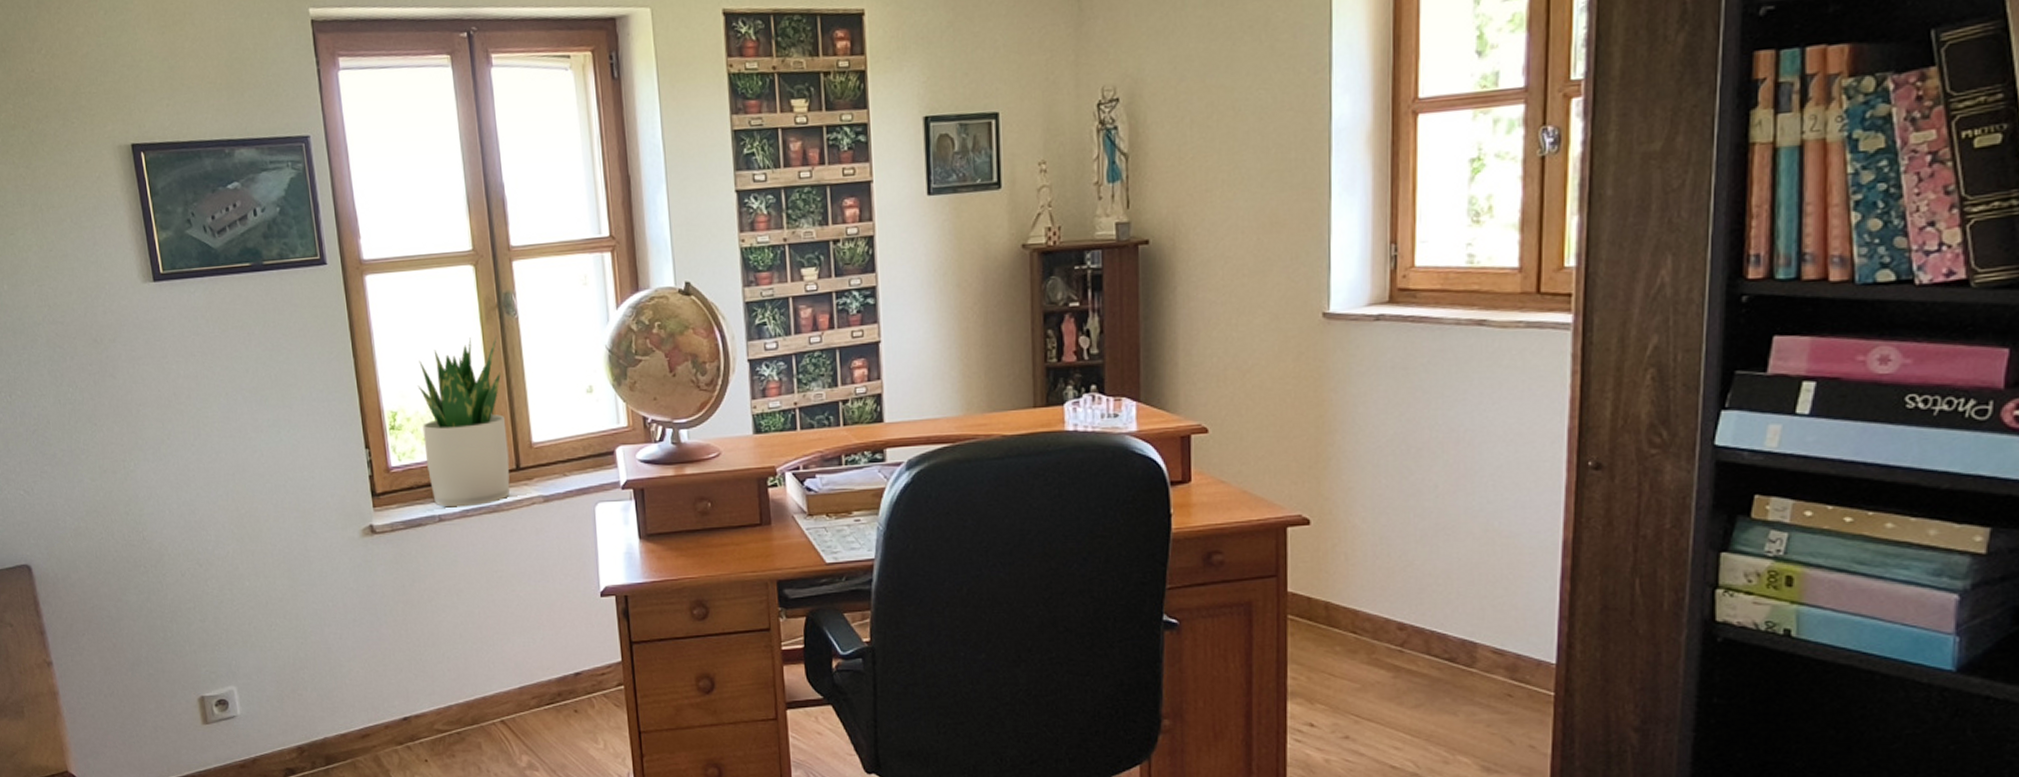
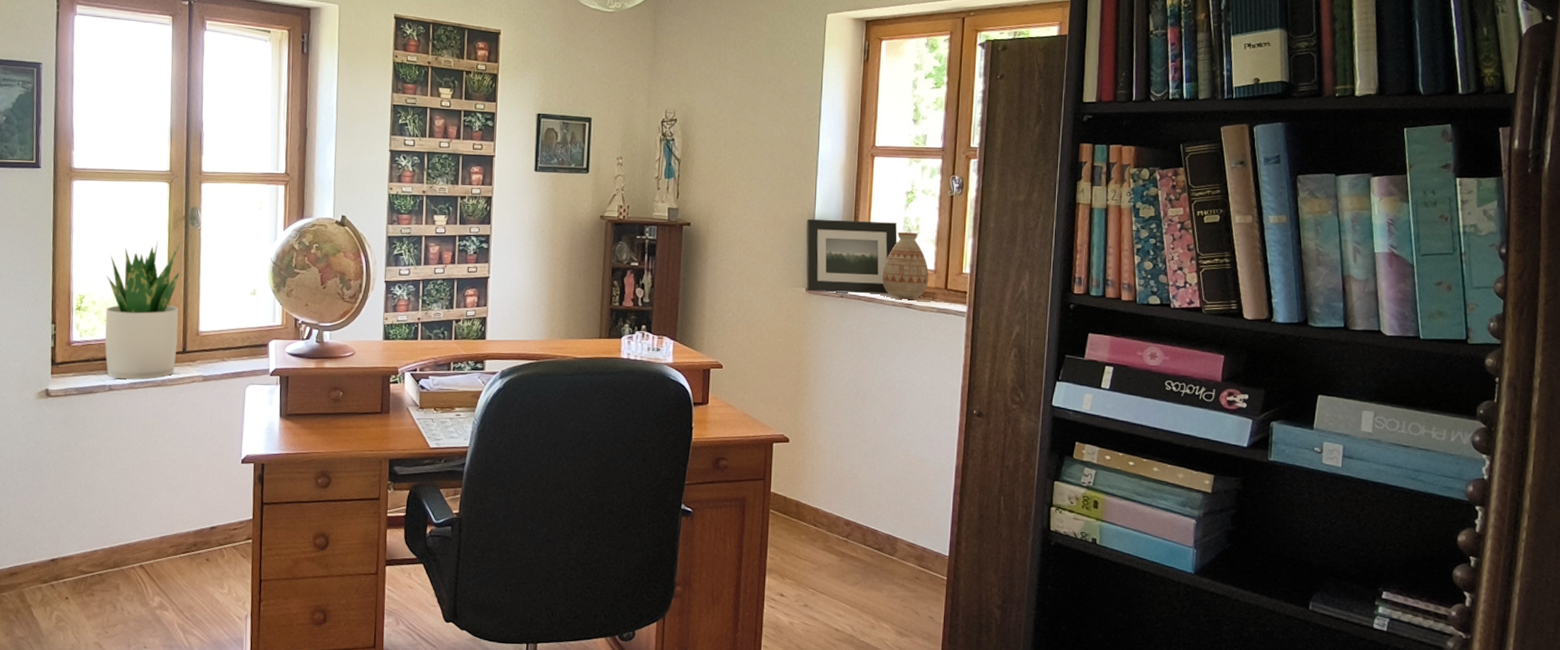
picture frame: none [1318,206,1459,317] -> present [806,219,898,295]
vase: none [1438,217,1511,315] -> present [882,232,929,300]

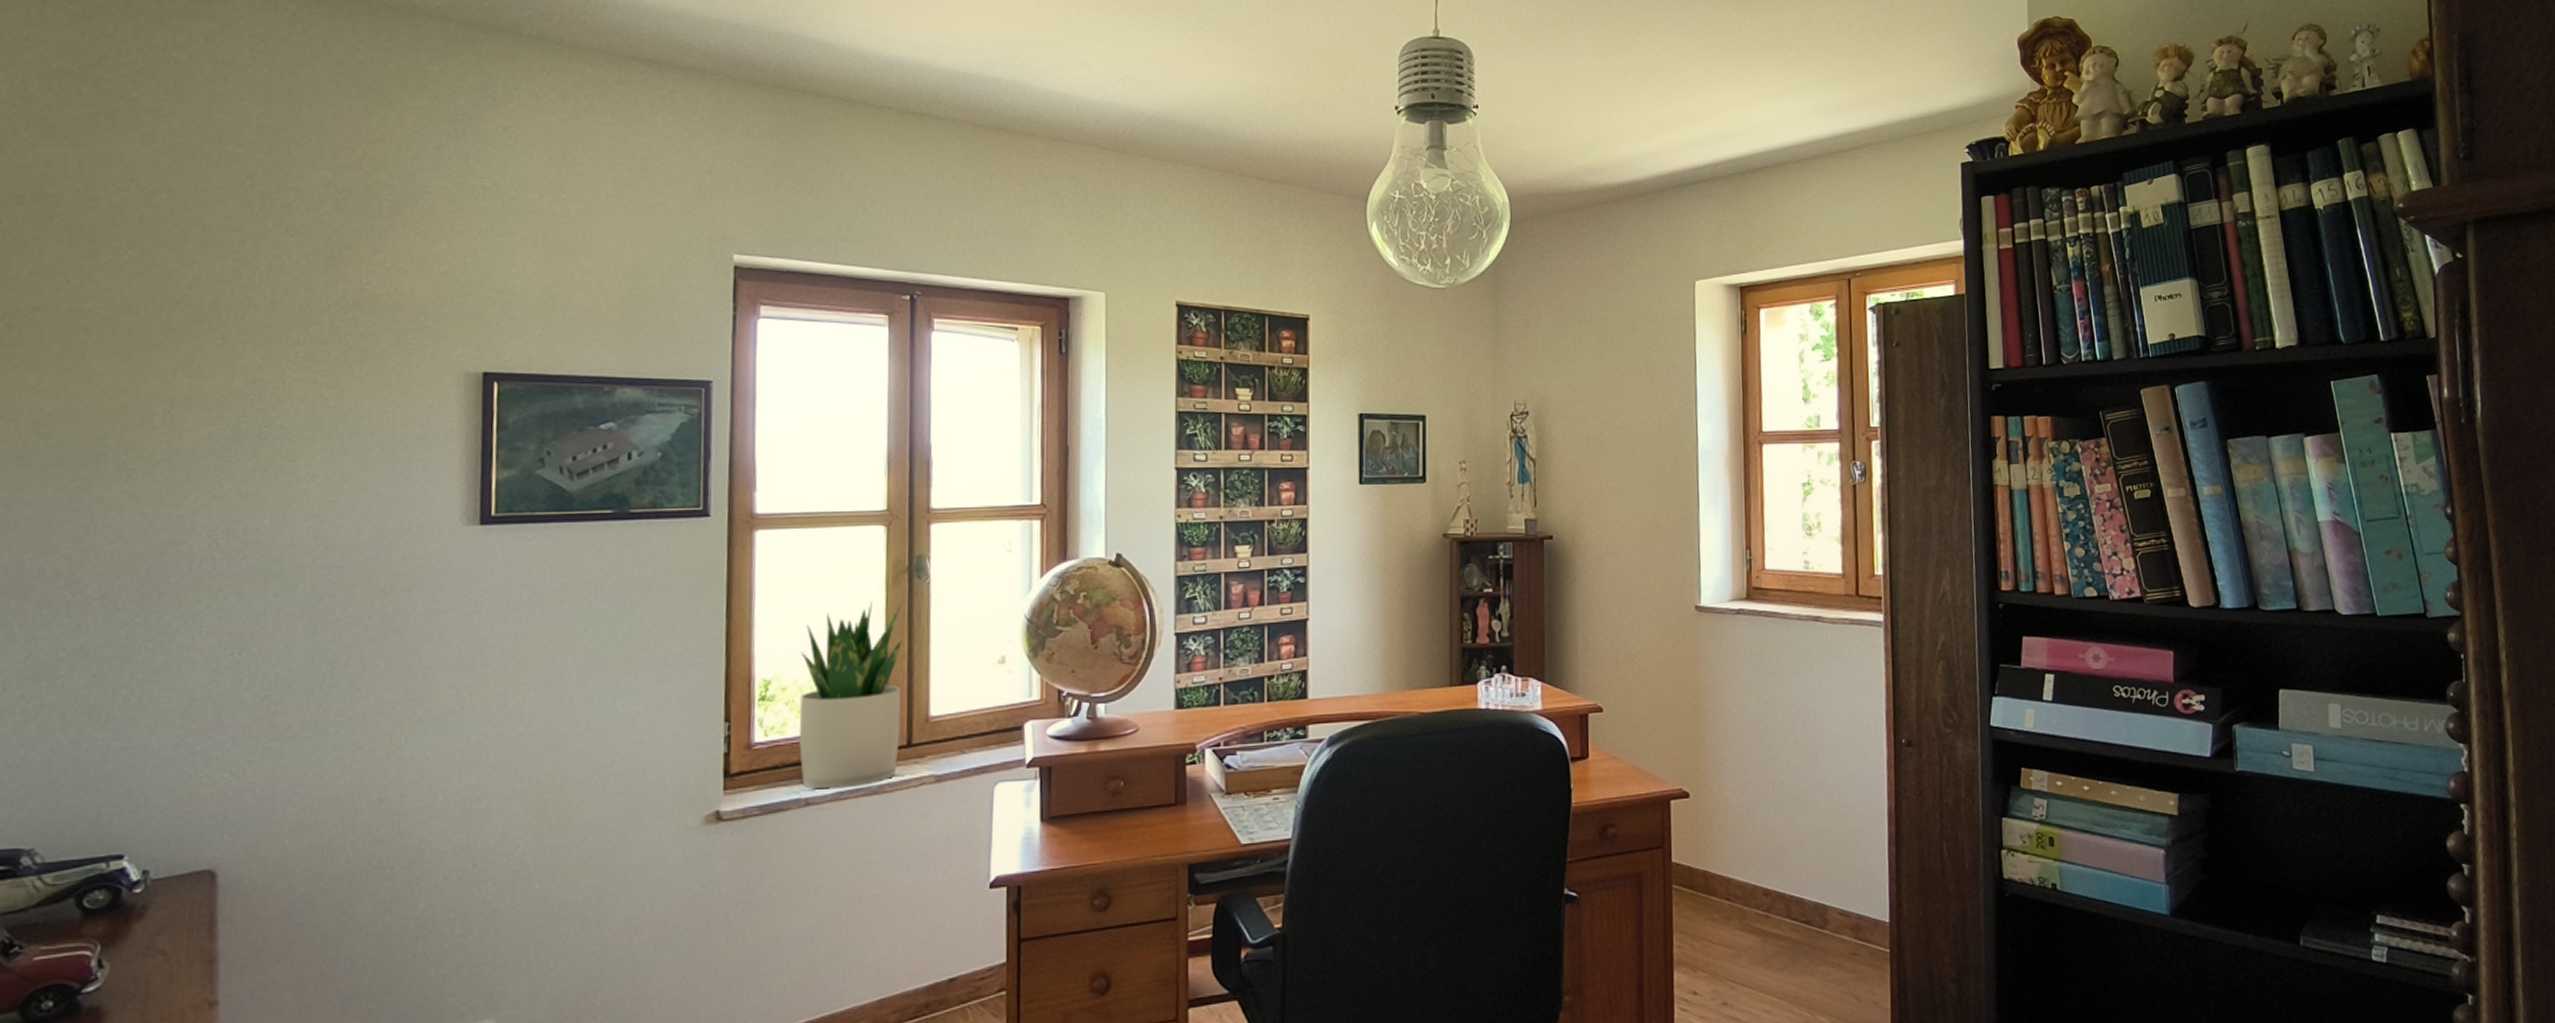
picture frame: present [806,219,898,295] -> none [1689,521,1797,610]
vase: present [882,232,929,300] -> none [1783,531,1837,612]

